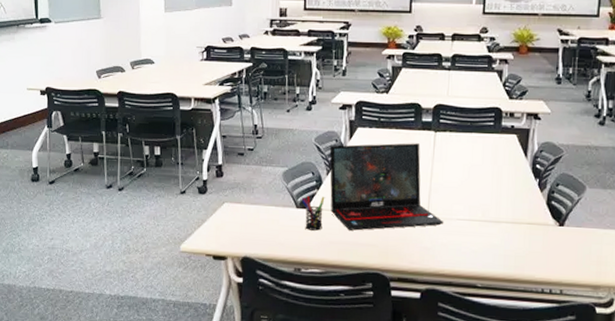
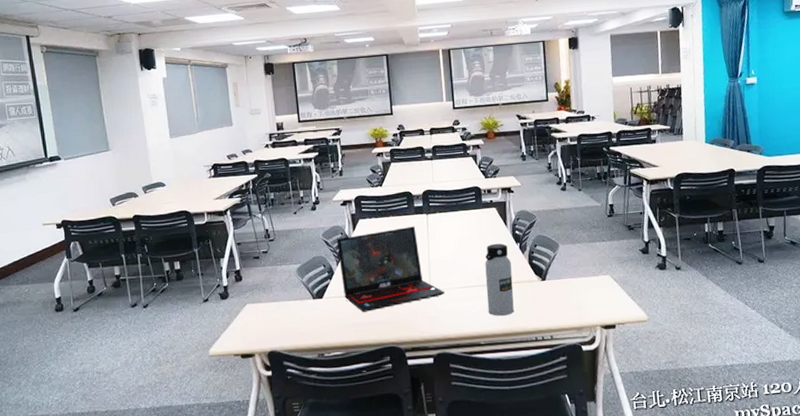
pen holder: present [301,196,325,231] -> none [316,285,339,318]
water bottle: none [491,176,526,259] -> present [485,243,514,316]

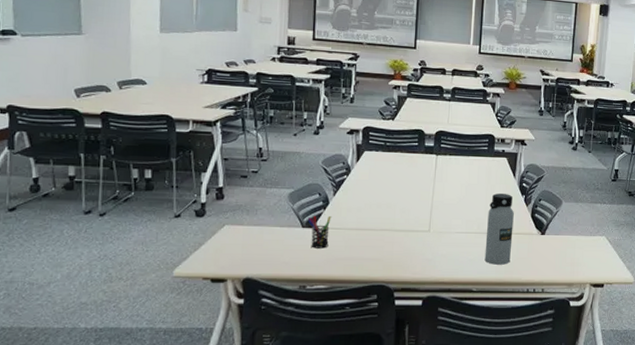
pen holder: none [316,285,339,318] -> present [307,215,331,249]
laptop: present [336,226,445,312] -> none [336,165,444,247]

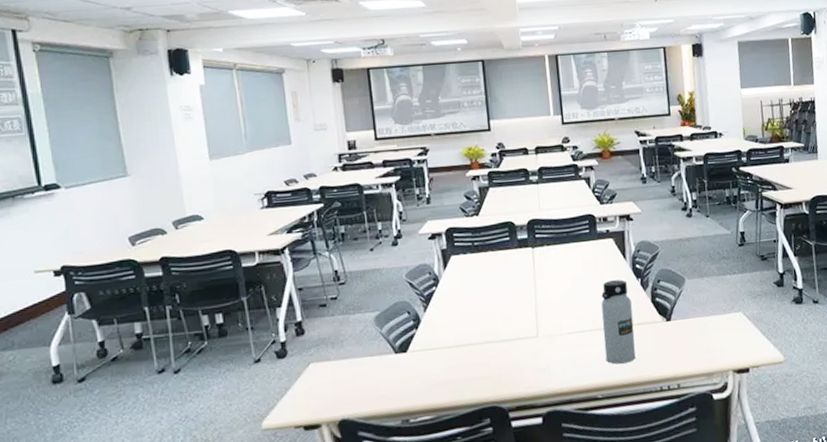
pen holder: present [307,215,331,249] -> none [399,335,427,375]

